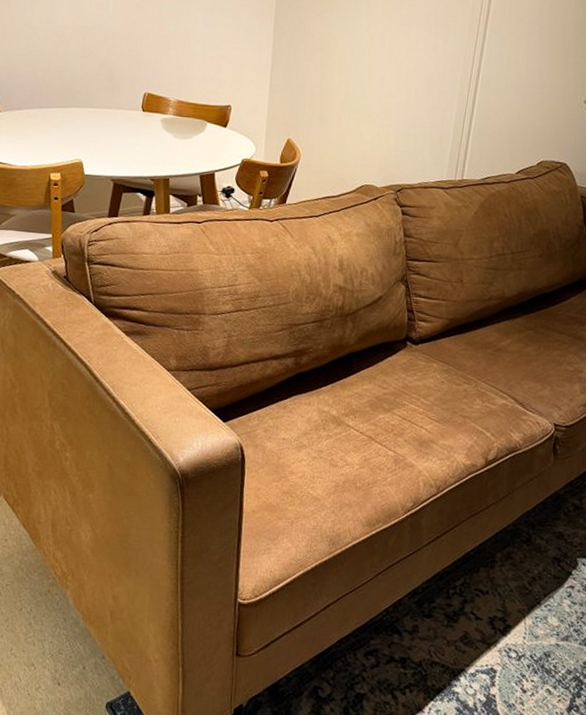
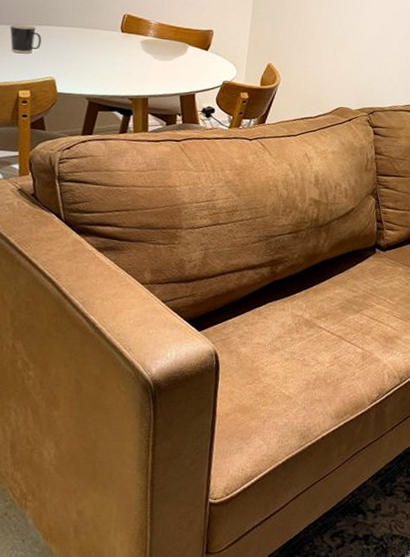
mug: none [41,107,70,137] -> present [9,24,42,54]

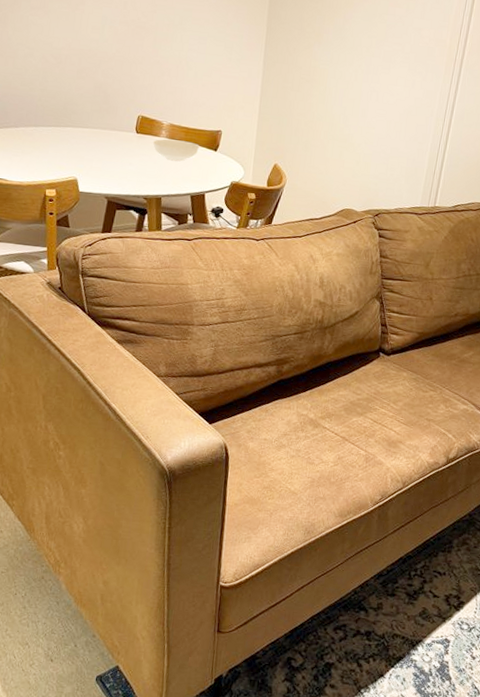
mug: present [9,24,42,54] -> none [36,126,65,154]

